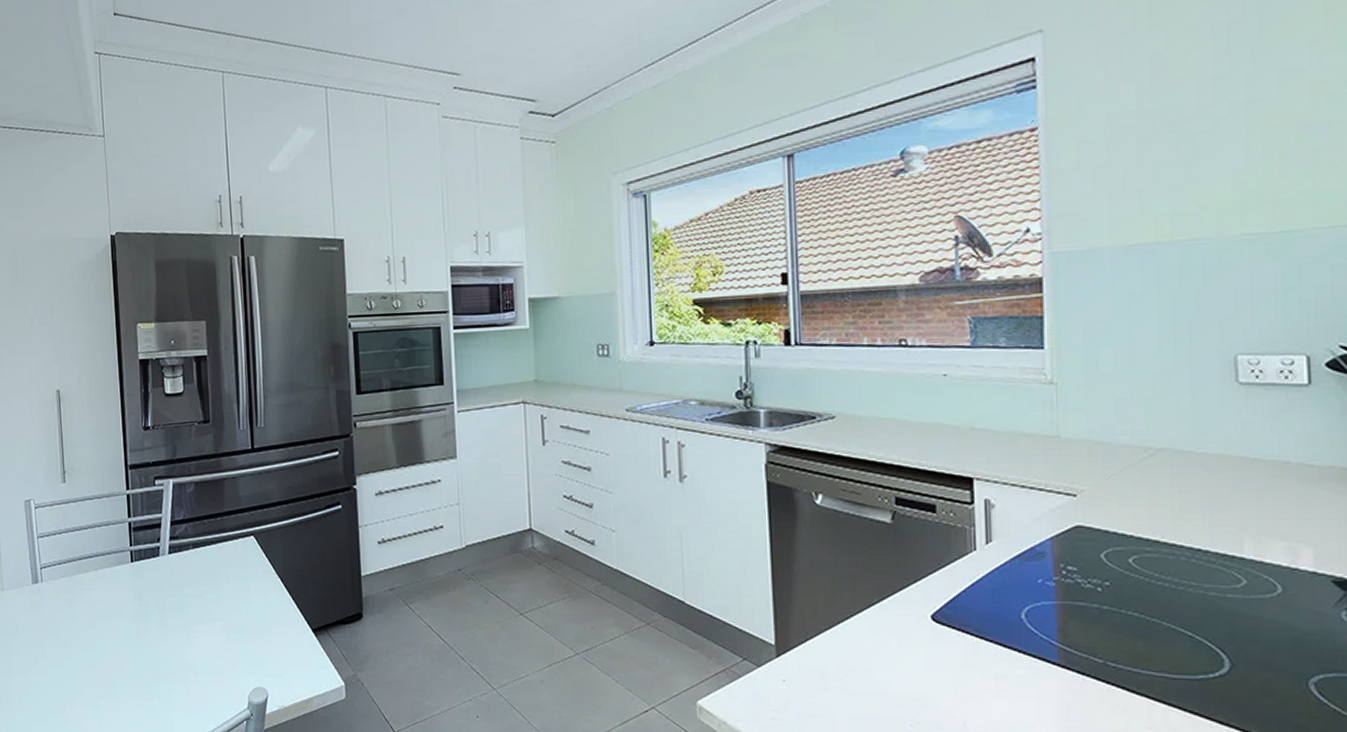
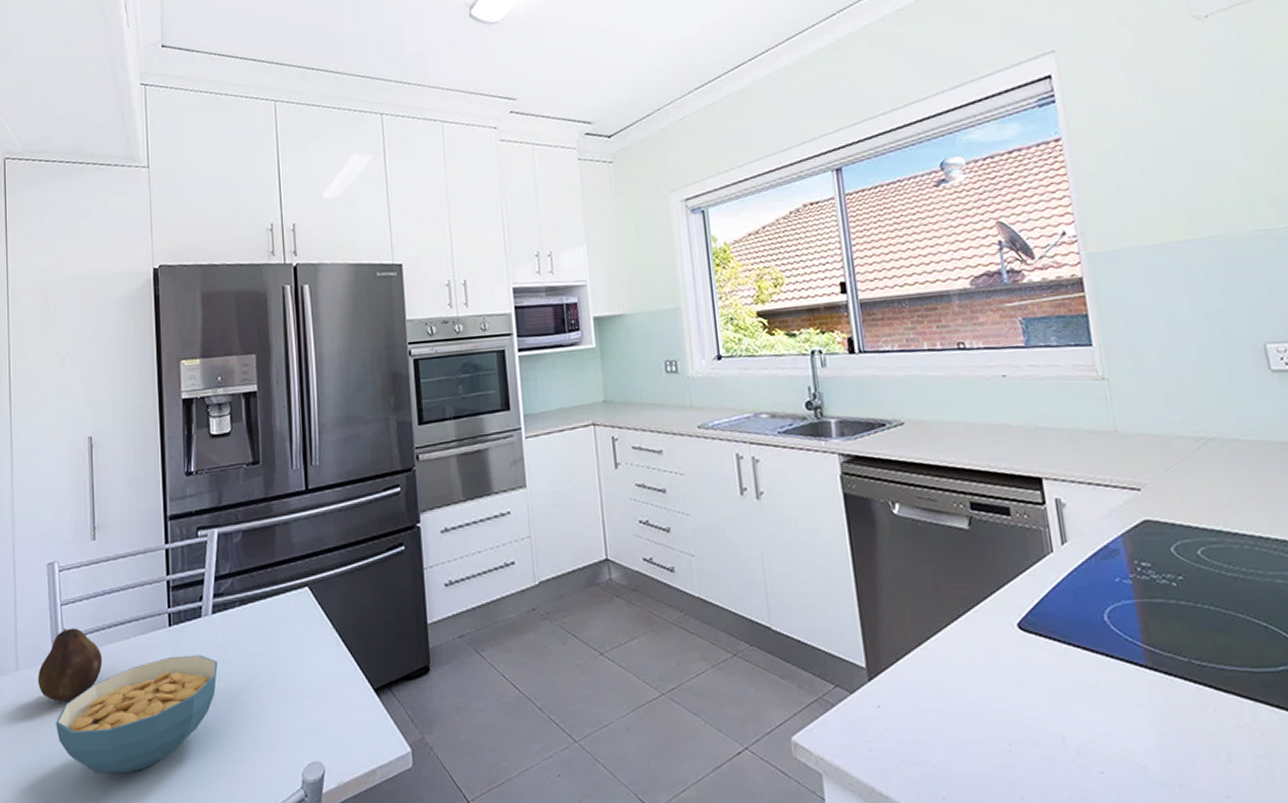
fruit: none [20,558,75,619] -> present [37,628,103,701]
cereal bowl: none [37,588,175,683] -> present [56,655,218,773]

